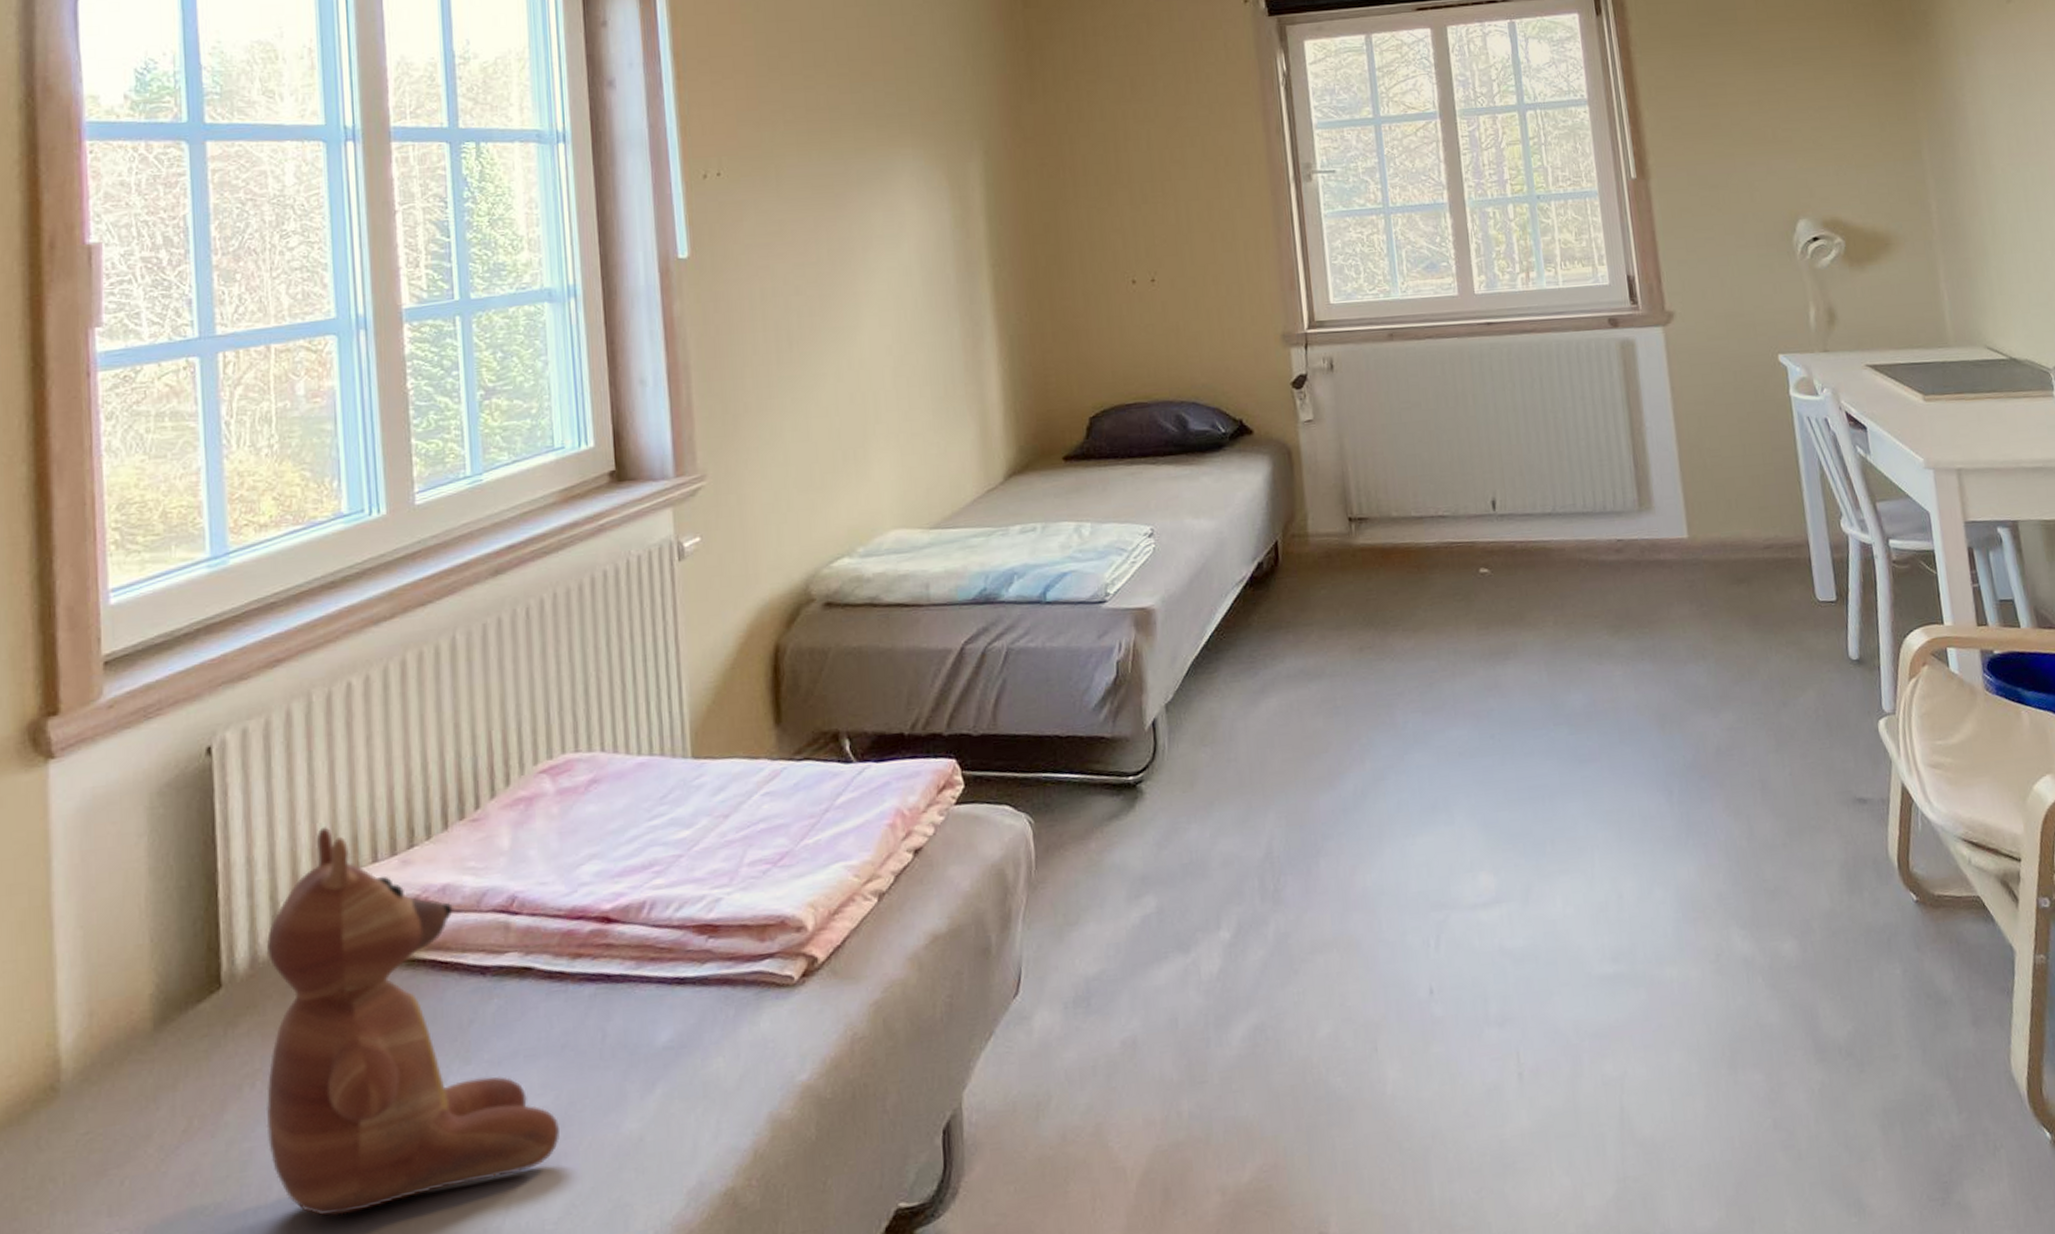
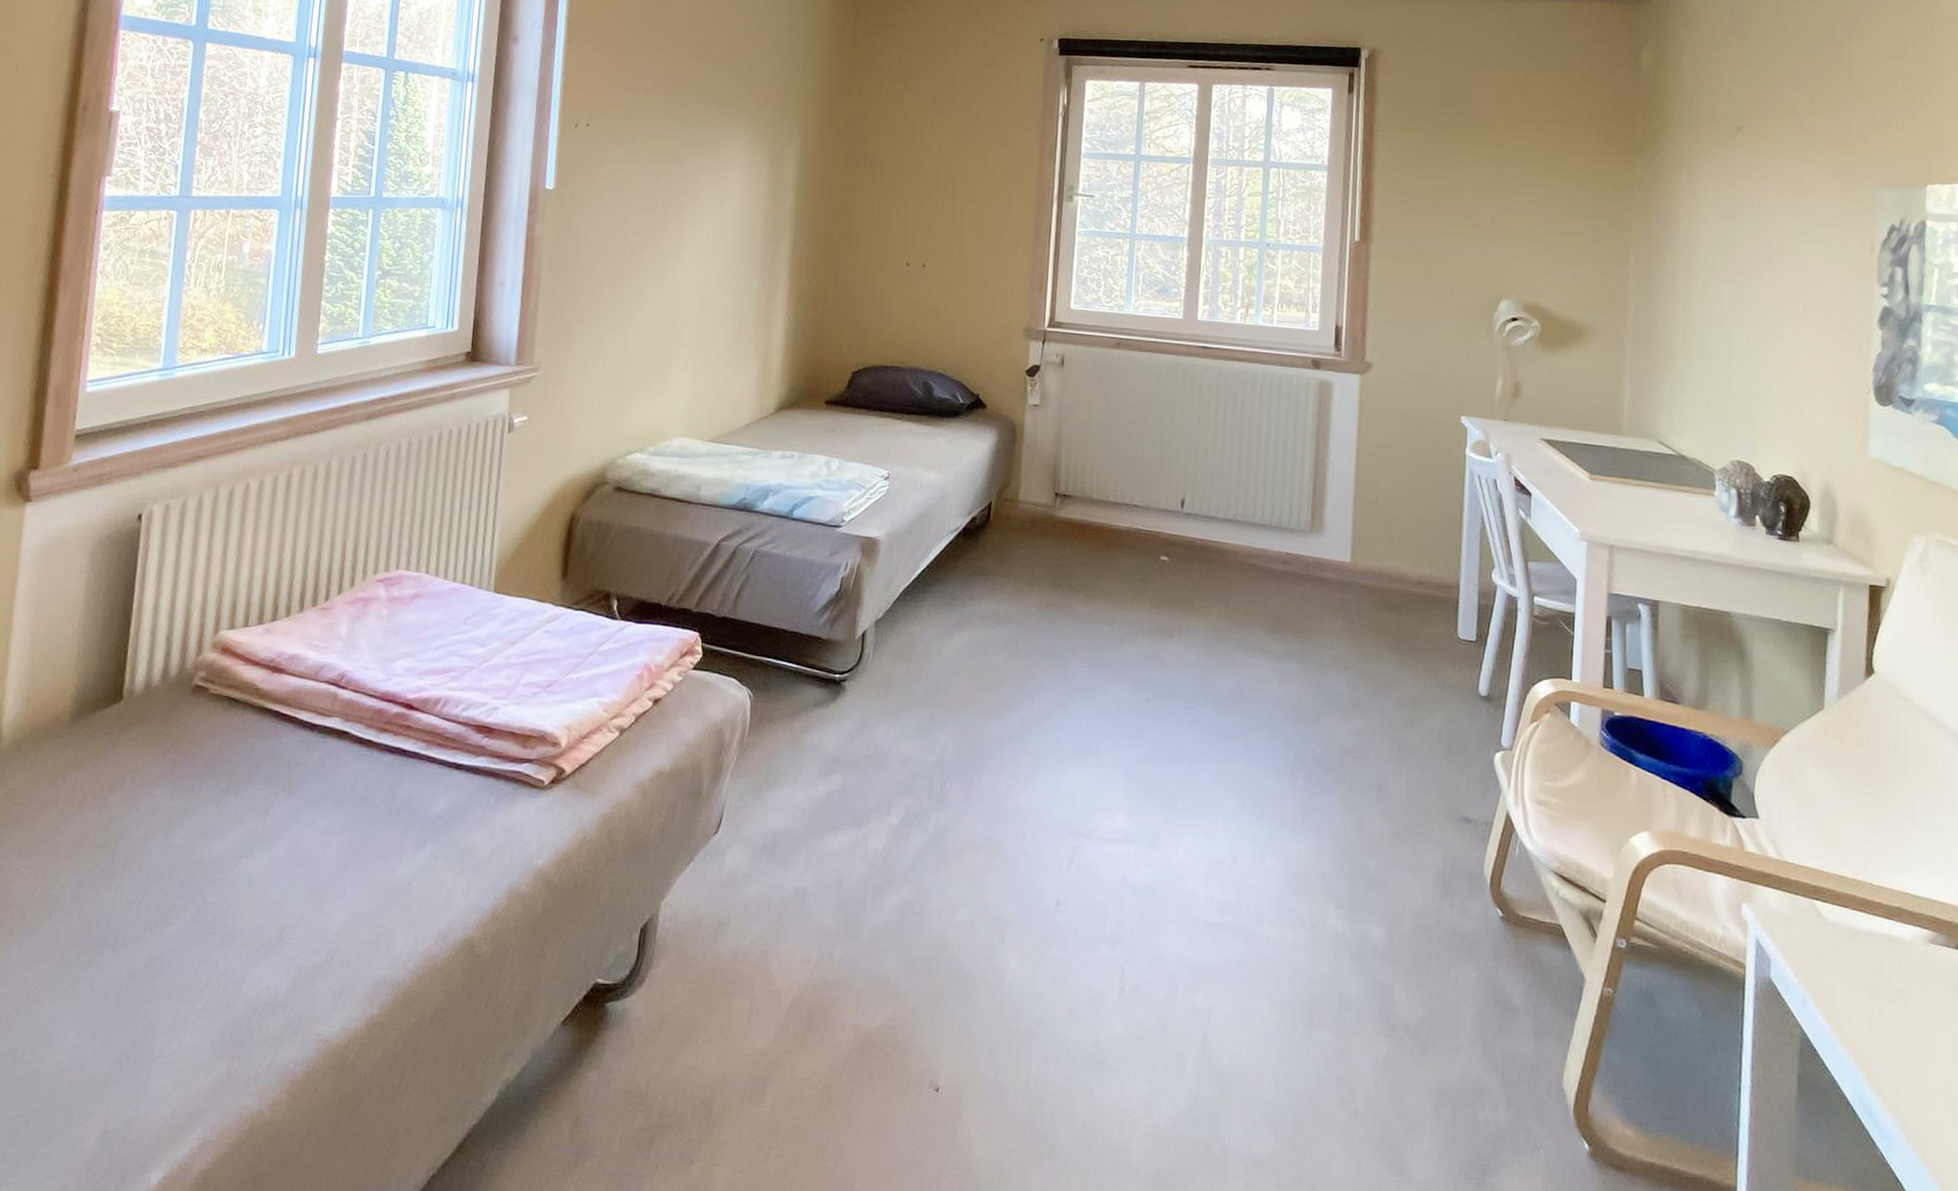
teddy bear: present [265,827,560,1216] -> none [138,592,350,892]

